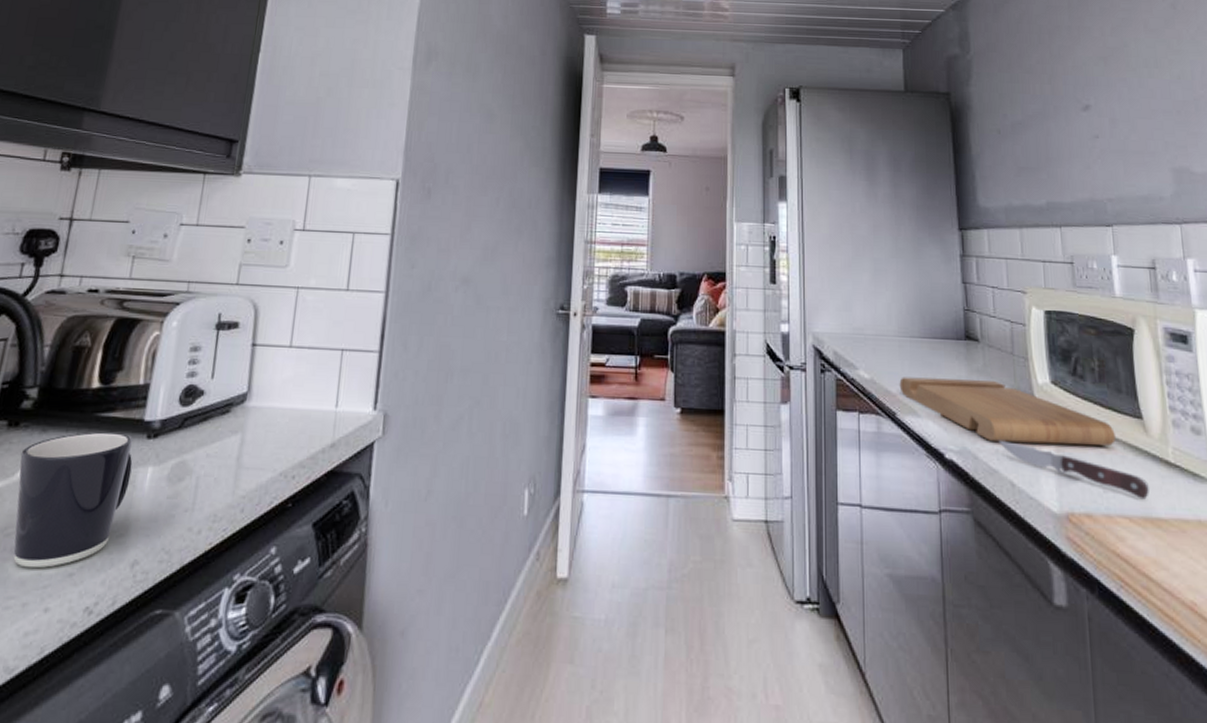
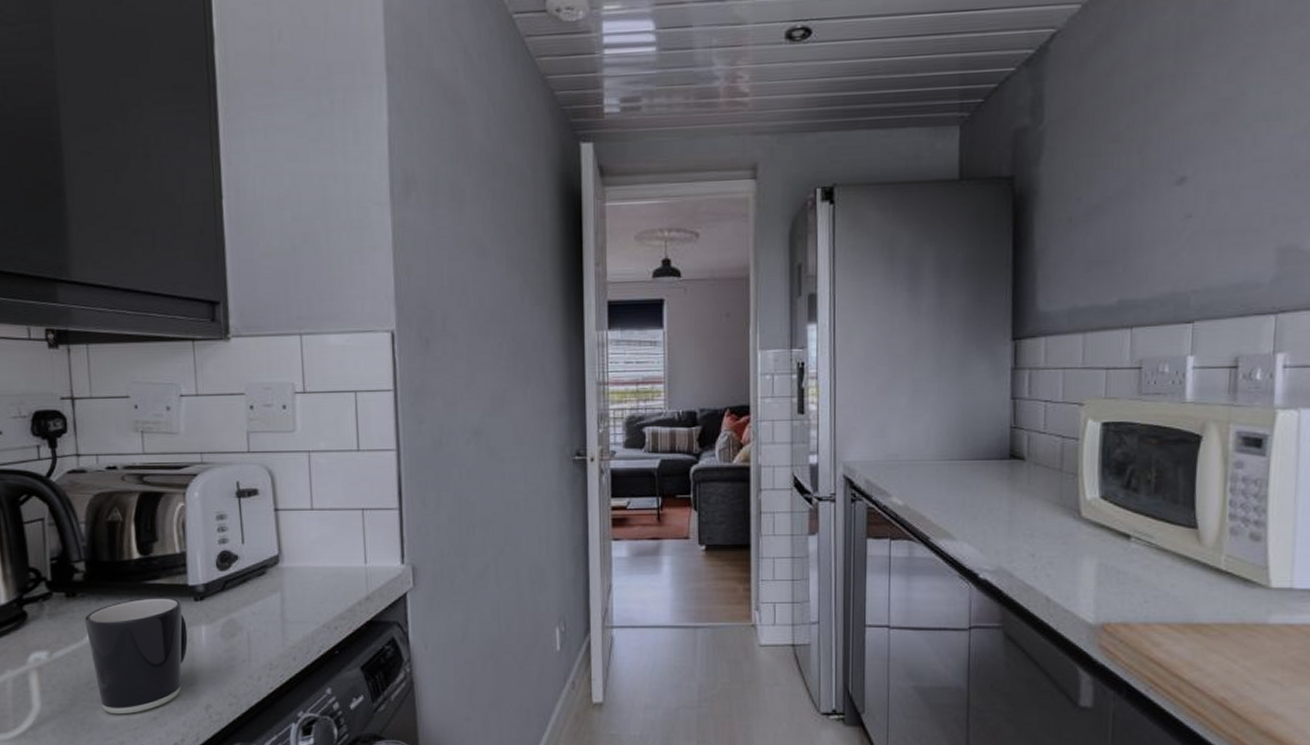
cutting board: present [899,377,1115,447] -> none [934,500,1165,559]
knife: present [998,441,1151,500] -> none [1037,559,1196,607]

